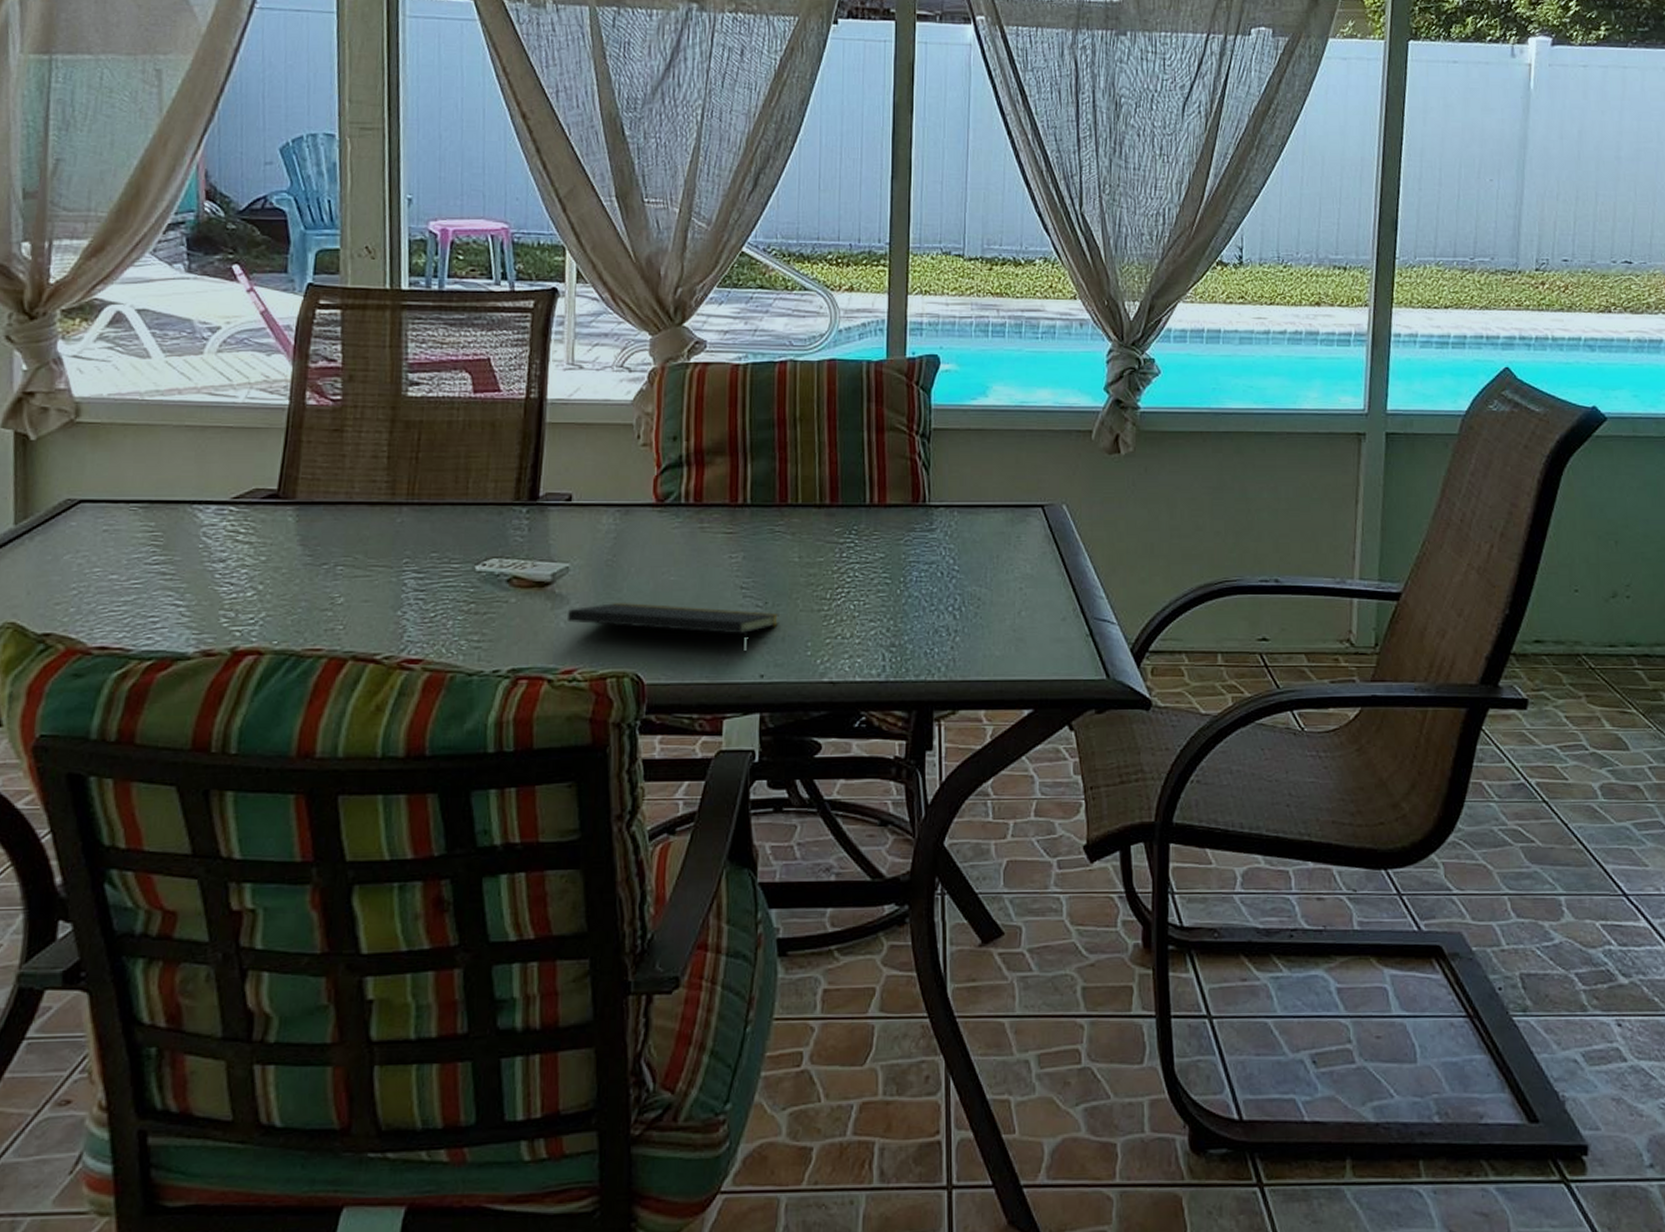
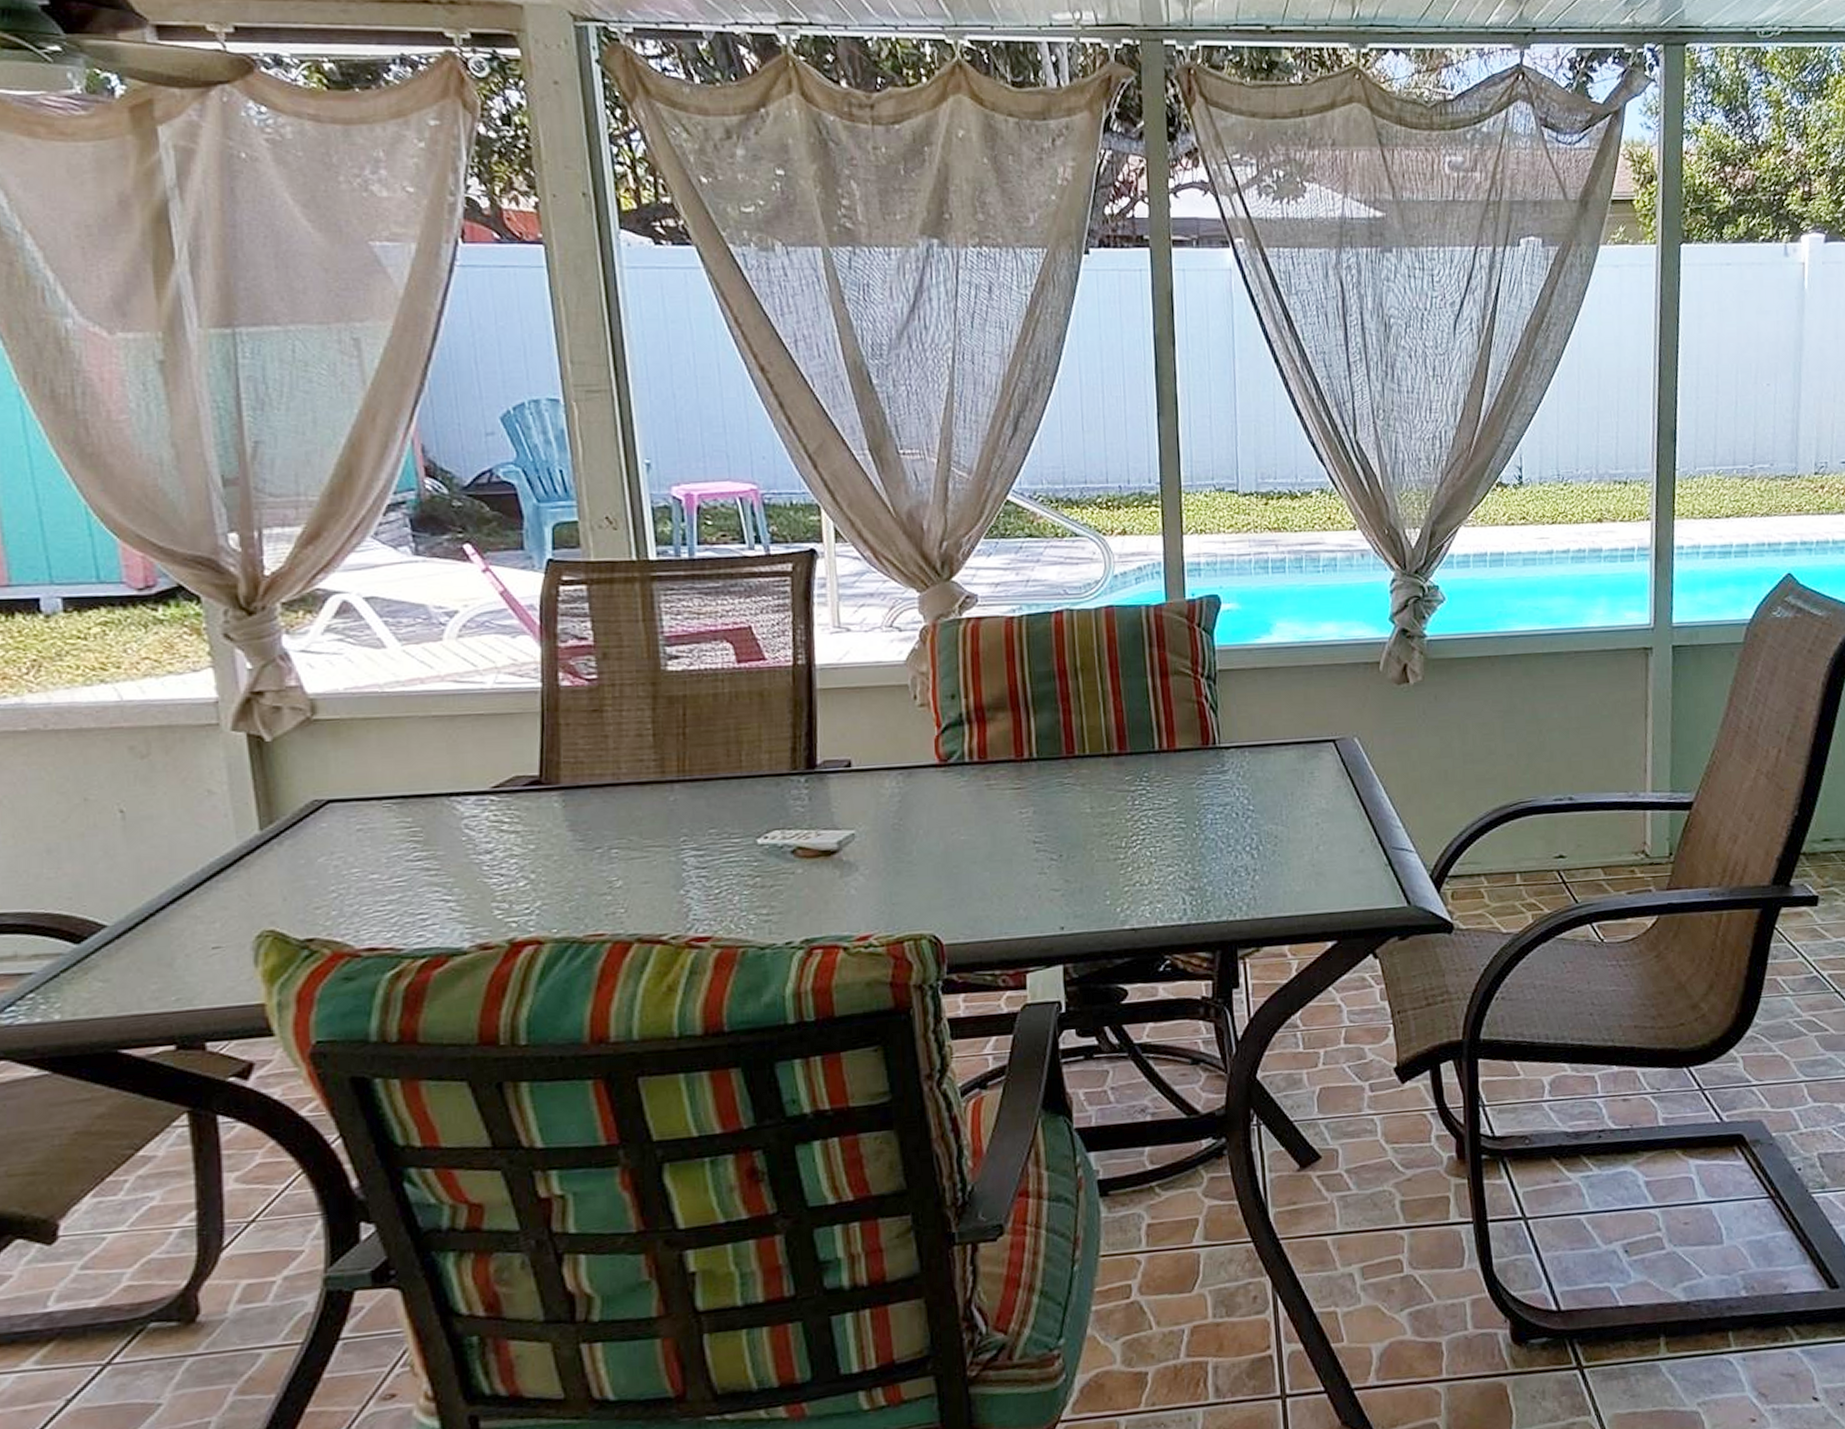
notepad: present [568,603,779,659] -> none [858,864,1076,913]

